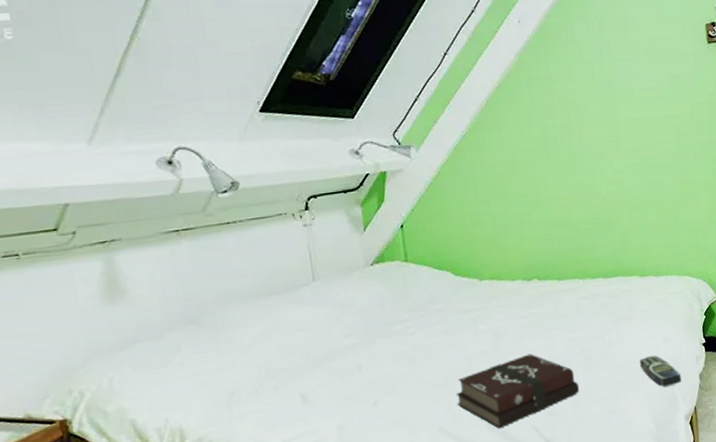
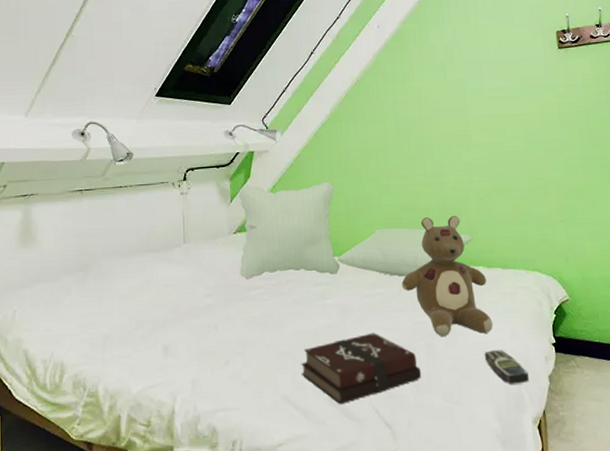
cushion: none [372,199,491,314] -> present [238,181,340,279]
pillow: none [488,243,626,294] -> present [338,227,473,277]
stuffed bear: none [556,227,648,350] -> present [401,216,493,337]

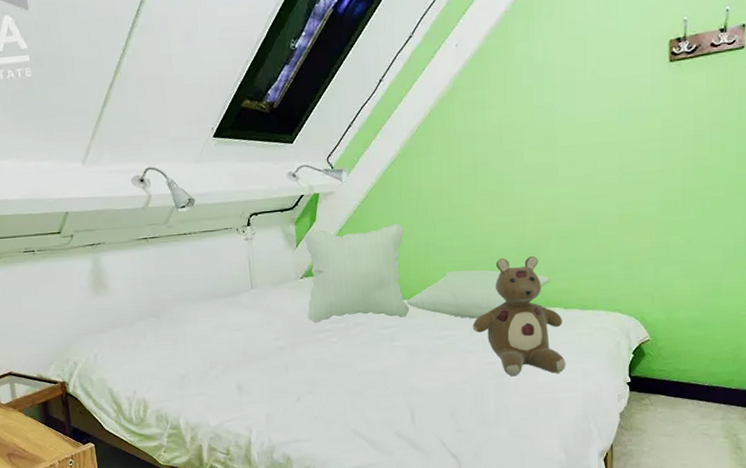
hardback book: present [300,332,422,404] -> none [369,372,490,437]
mobile phone: present [484,350,529,384] -> none [554,388,599,421]

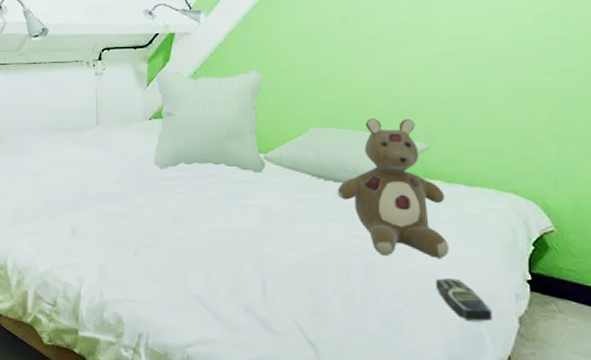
mobile phone: none [554,388,599,421] -> present [435,278,492,322]

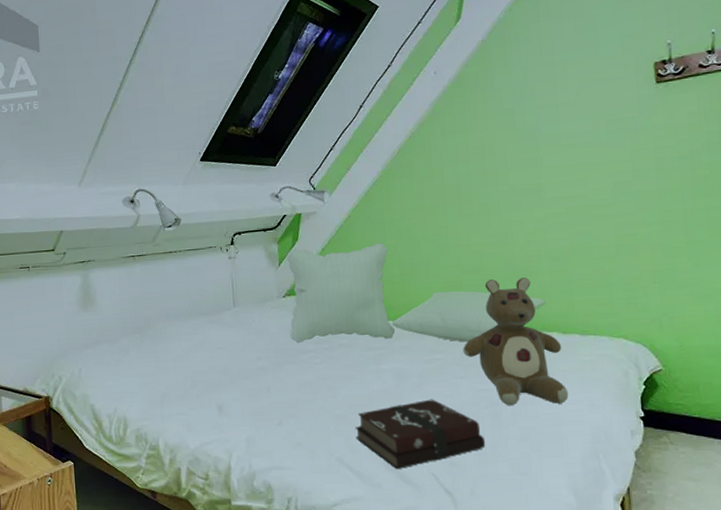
hardback book: none [215,241,356,313] -> present [355,399,486,469]
mobile phone: present [435,278,492,322] -> none [557,422,611,458]

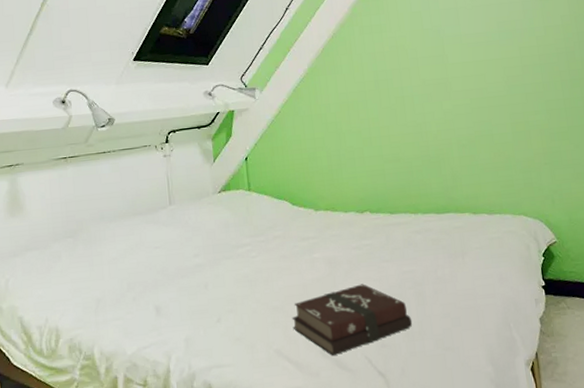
cushion: present [287,242,395,343] -> none [221,136,326,237]
pillow: present [392,290,546,342] -> none [323,178,458,227]
stuffed bear: present [462,278,569,406] -> none [387,164,482,285]

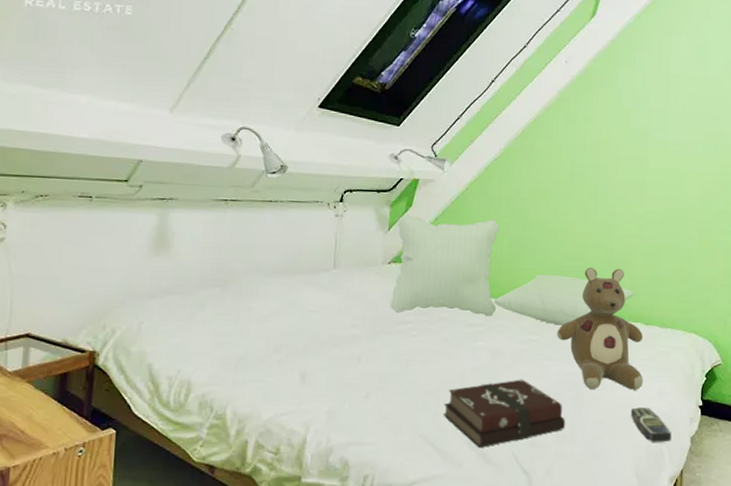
cushion: none [221,136,326,237] -> present [390,215,499,316]
pillow: none [323,178,458,227] -> present [494,274,635,326]
stuffed bear: none [387,164,482,285] -> present [556,268,644,390]
mobile phone: none [473,295,520,329] -> present [630,407,672,442]

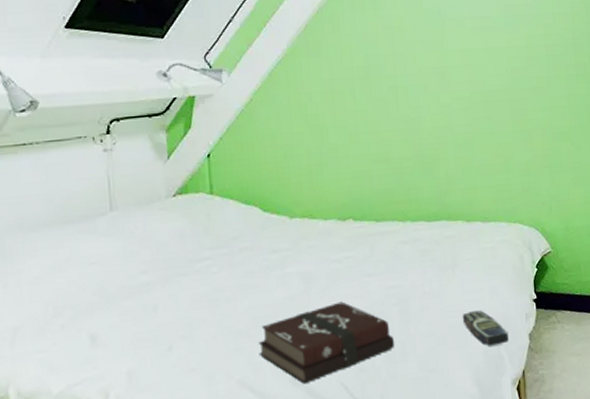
cushion: present [390,215,499,316] -> none [177,130,302,250]
pillow: present [494,274,635,326] -> none [299,181,452,237]
stuffed bear: present [556,268,644,390] -> none [372,165,472,301]

